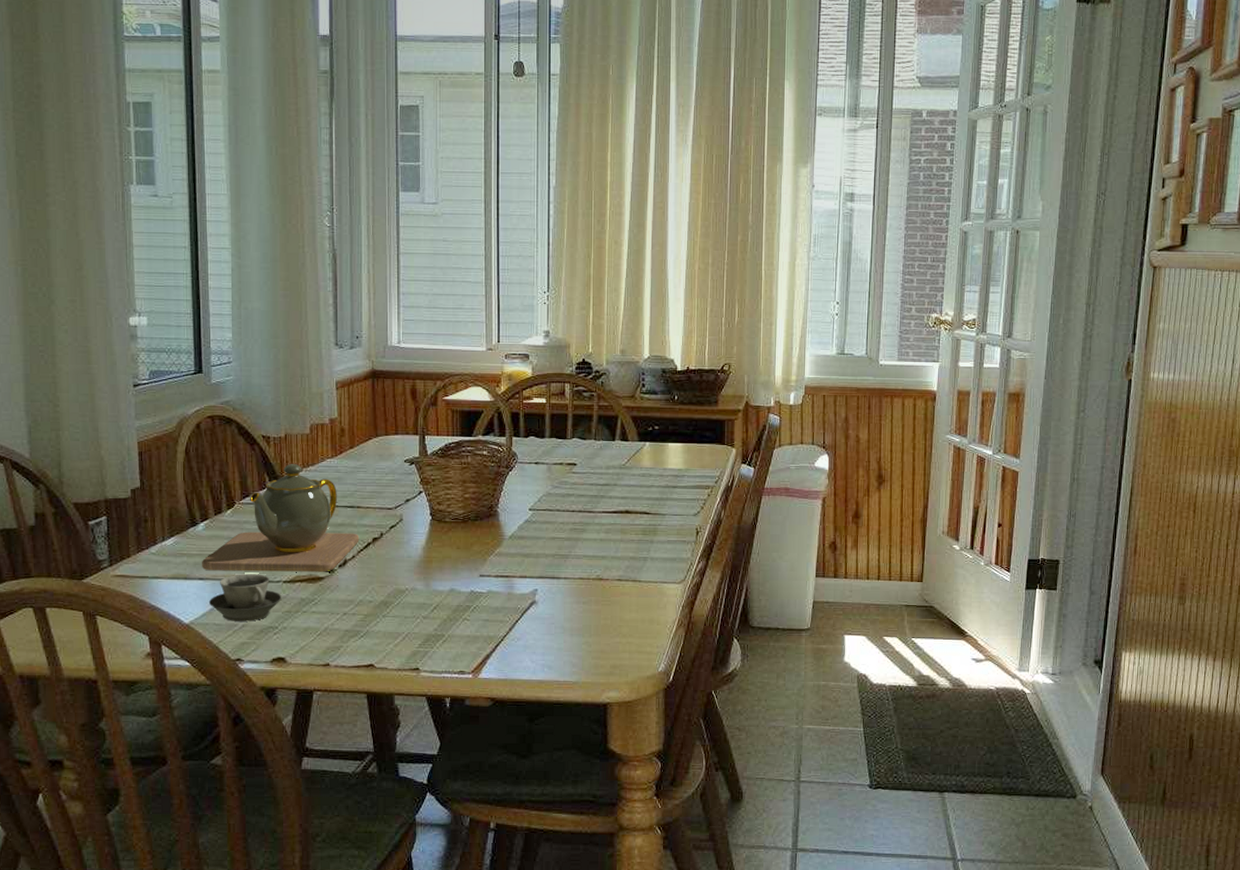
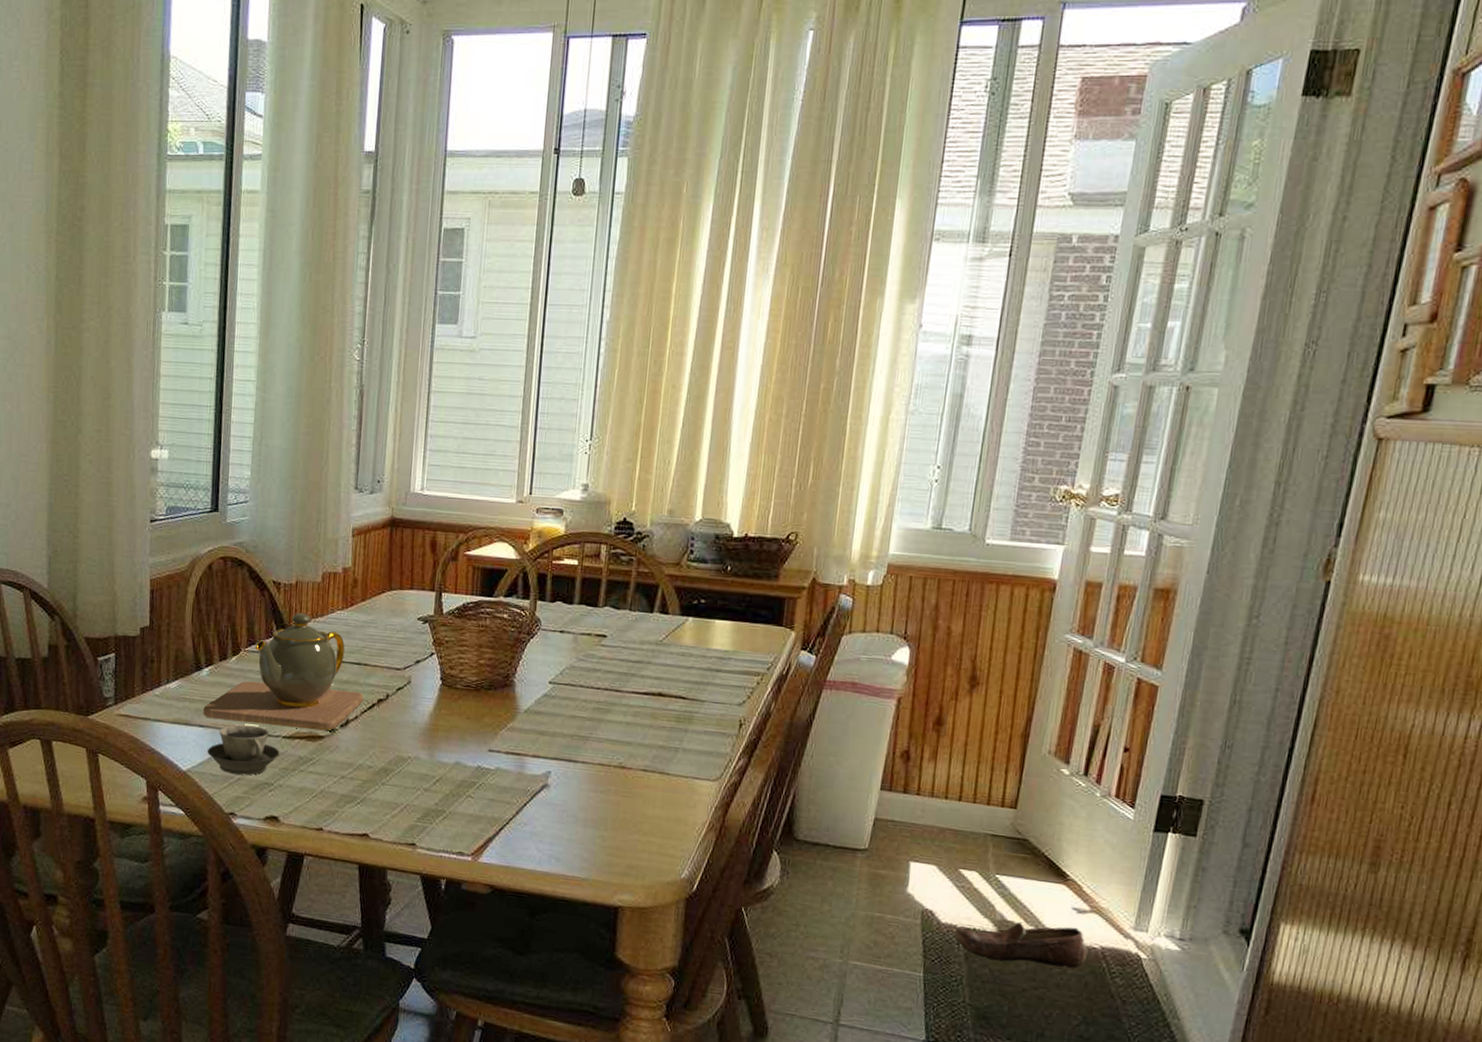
shoe: none [884,674,986,710] -> present [954,921,1088,969]

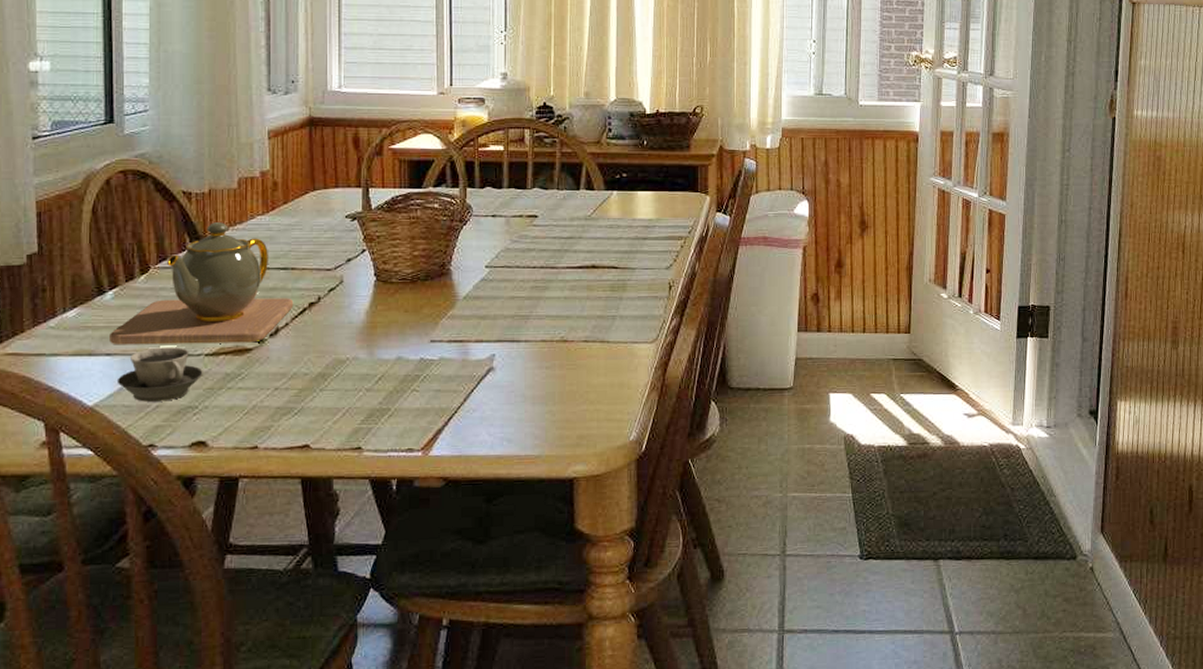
shoe: present [954,921,1088,969] -> none [873,430,980,472]

